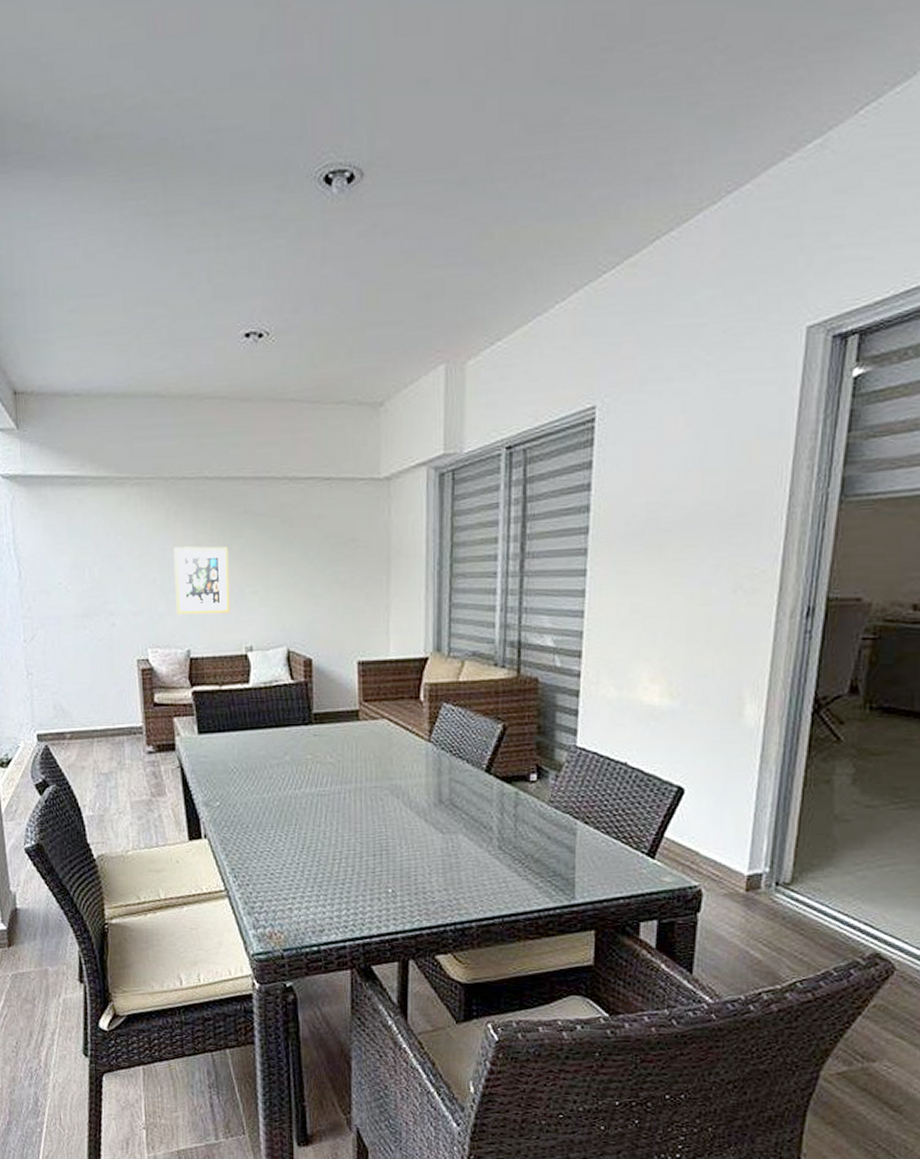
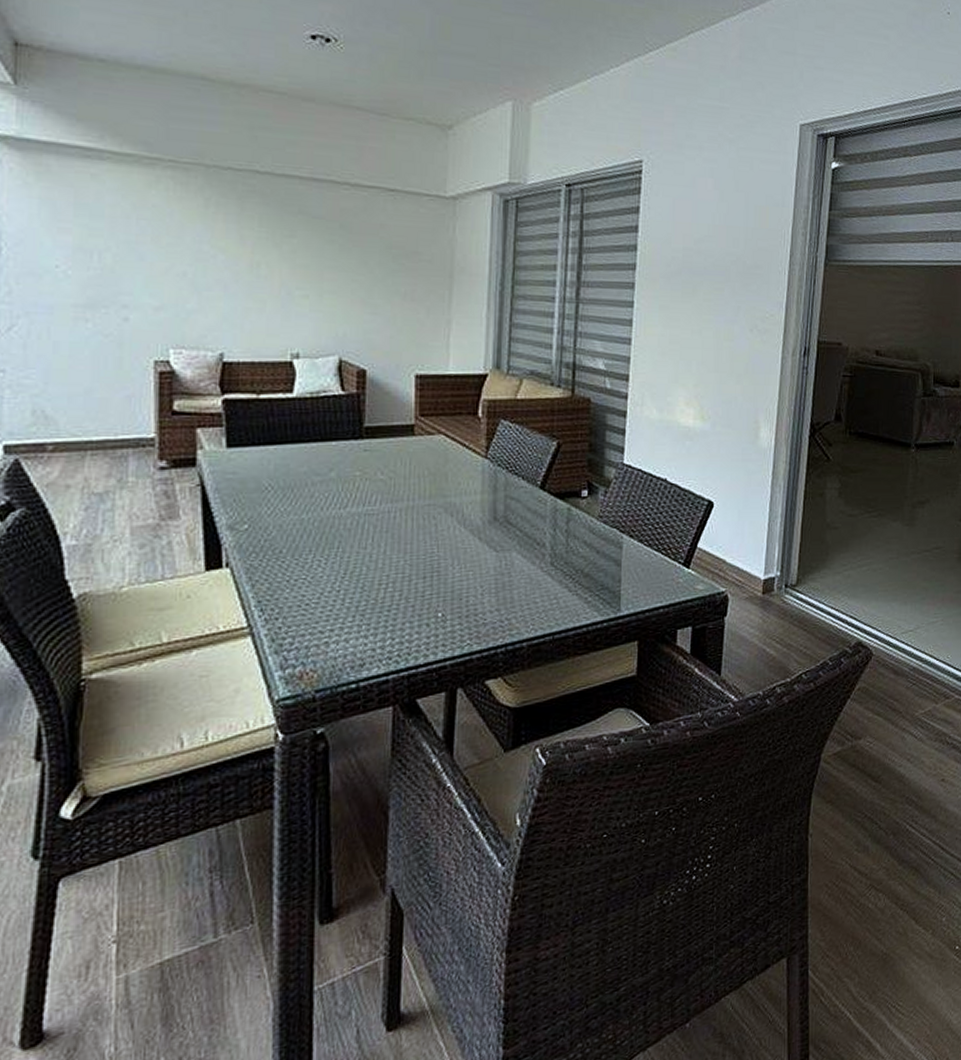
wall art: present [173,546,230,615] -> none [209,240,277,316]

